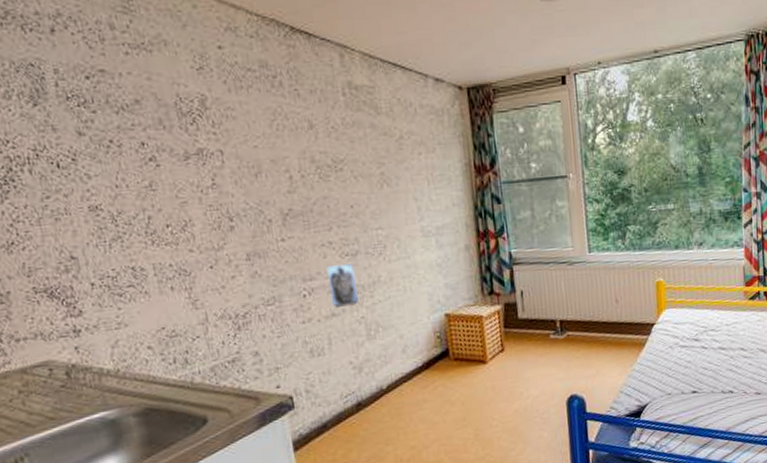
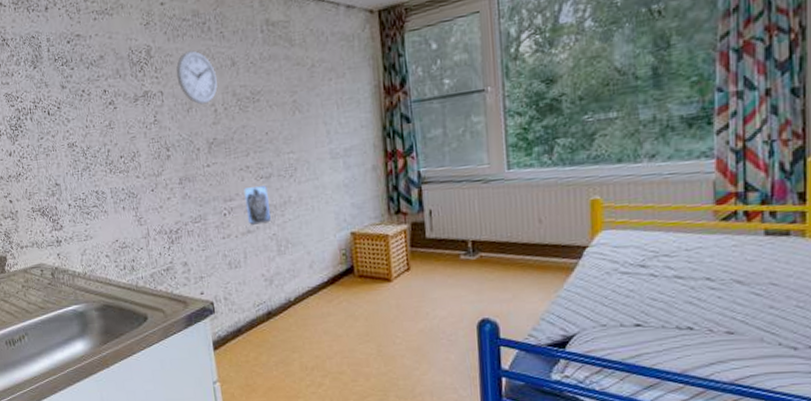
wall clock: none [239,106,293,170] -> present [176,50,218,105]

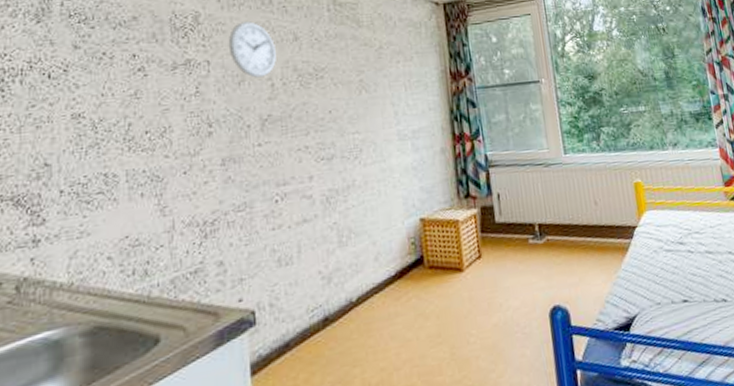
relief sculpture: present [243,185,271,226] -> none [301,167,331,214]

